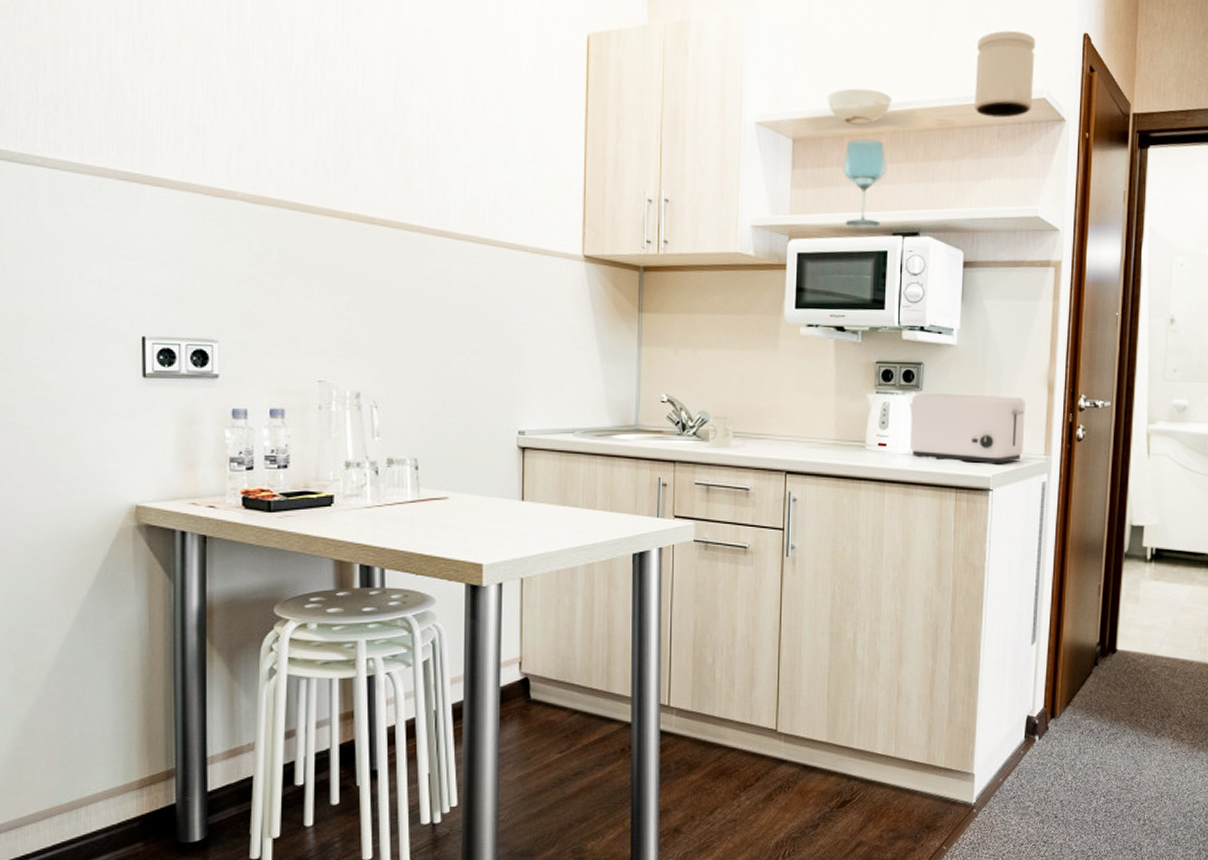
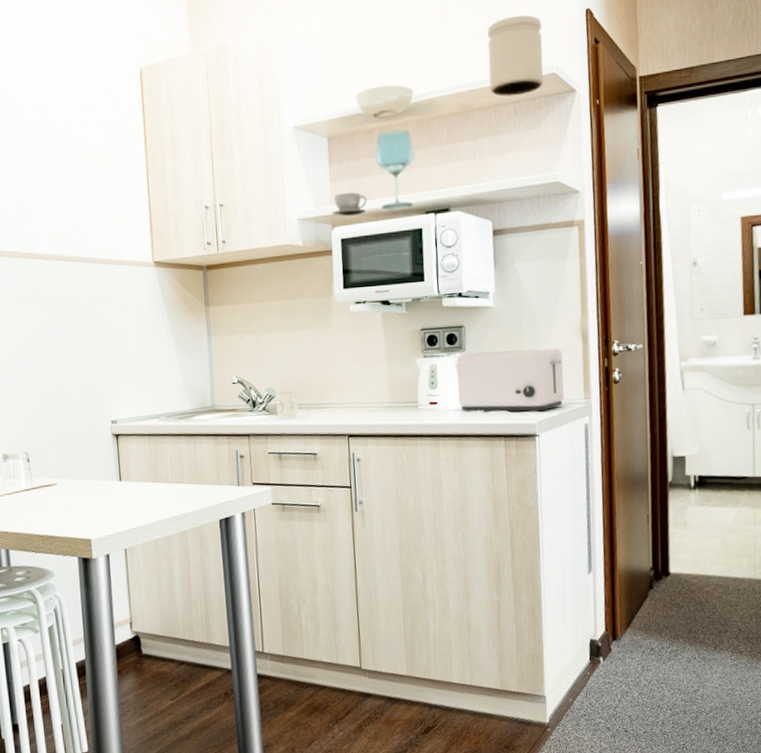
teacup: none [789,202,830,230] -> present [331,192,367,217]

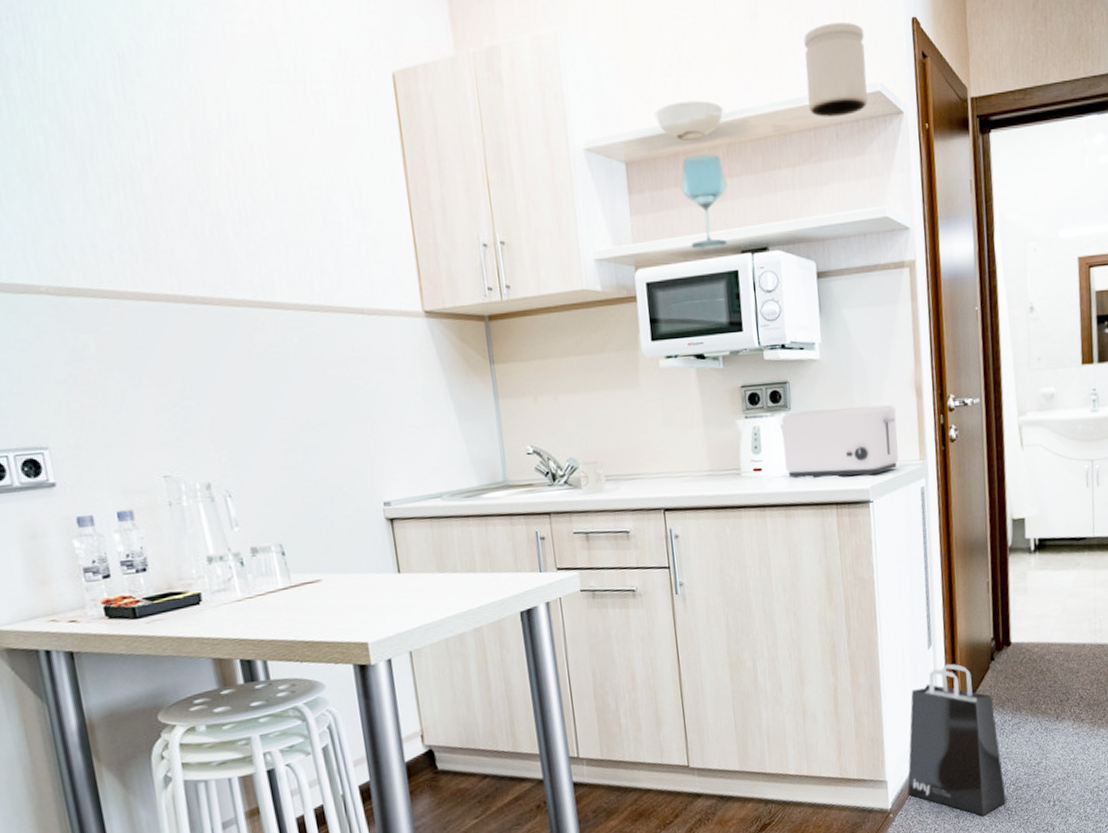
teacup: present [331,192,367,217] -> none [633,228,675,257]
shopping bag: none [565,589,663,738] -> present [907,663,1007,816]

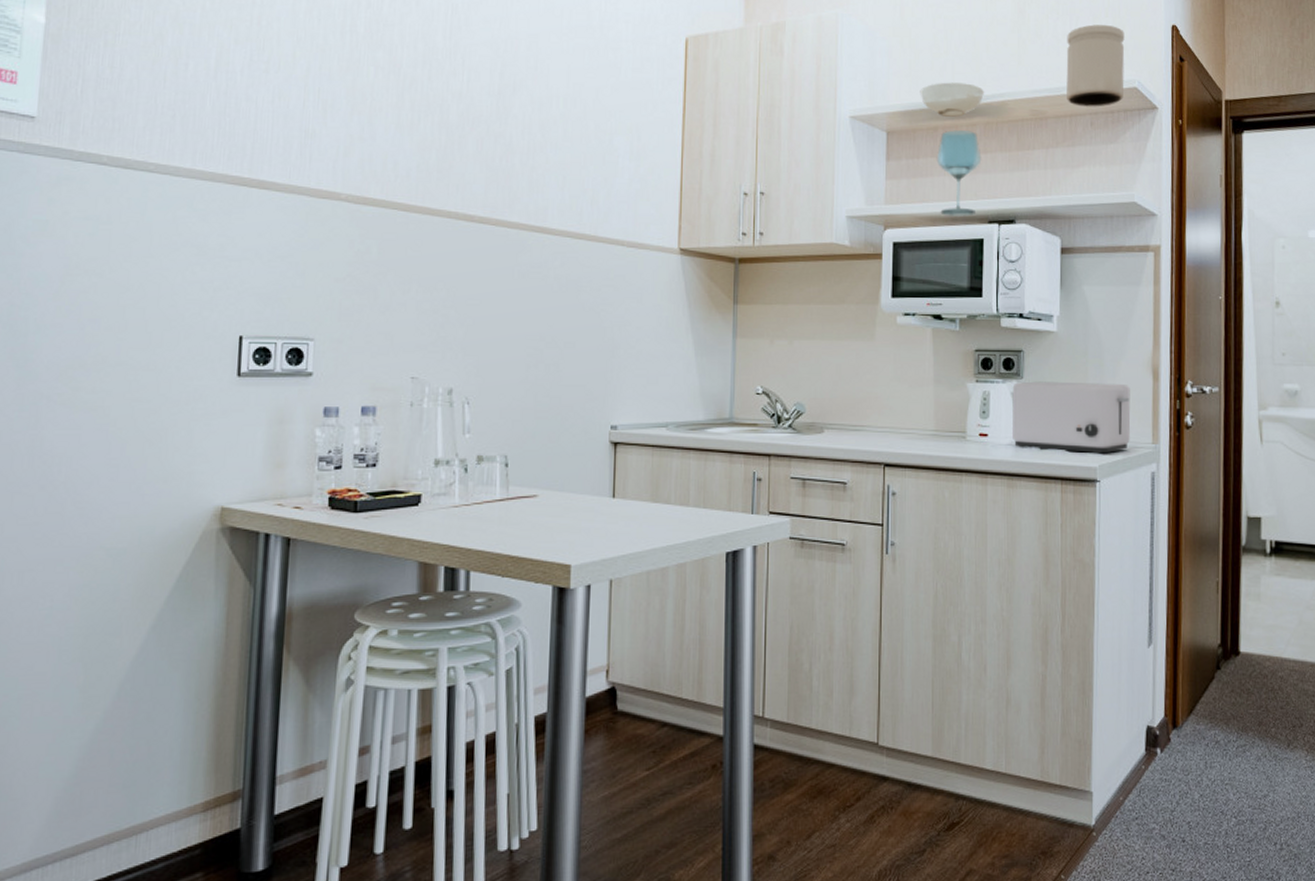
mug: present [578,460,606,494] -> none [804,408,830,440]
shopping bag: present [907,663,1007,816] -> none [1115,667,1226,850]

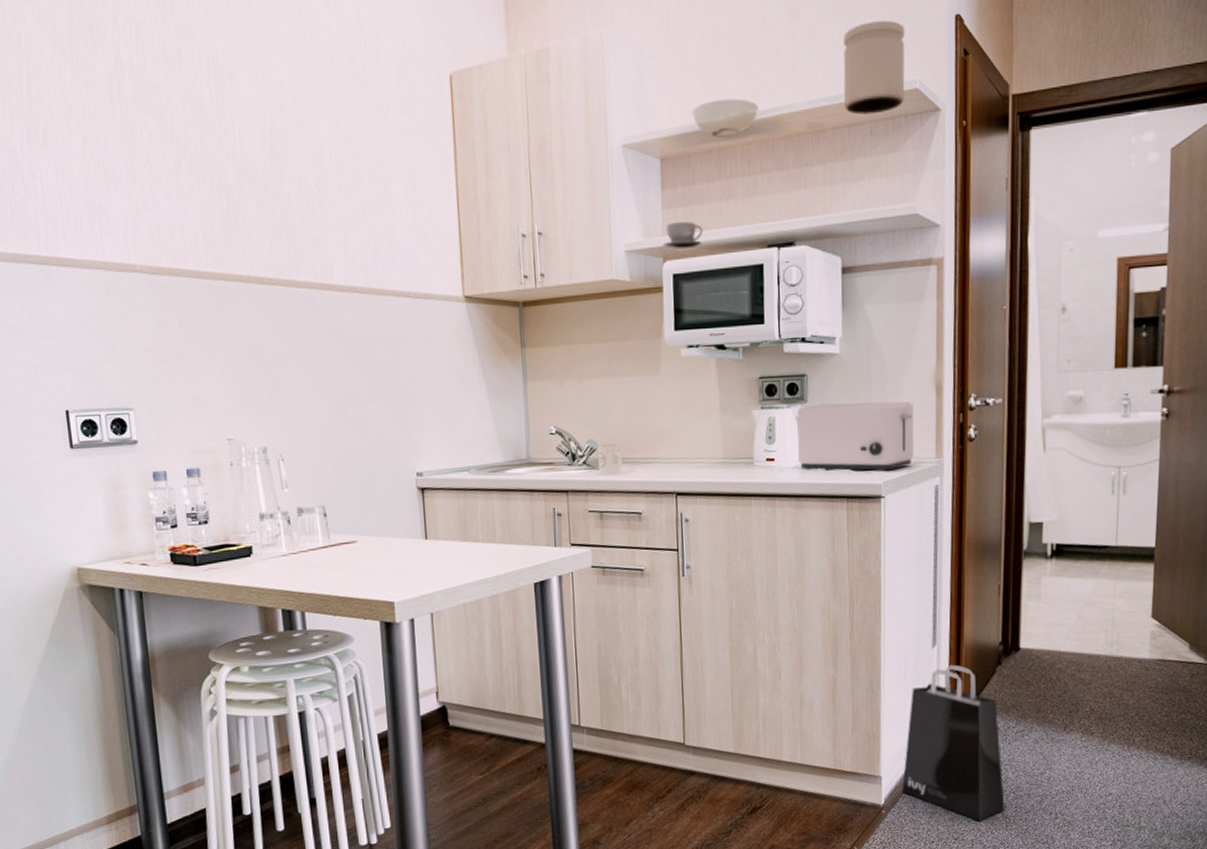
mug: none [804,408,830,440] -> present [597,443,622,474]
teacup: none [884,193,925,219] -> present [662,222,703,250]
wine glass: present [936,130,982,217] -> none [712,151,759,243]
shopping bag: none [1115,667,1226,850] -> present [902,664,1005,822]

